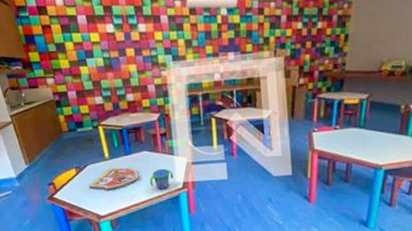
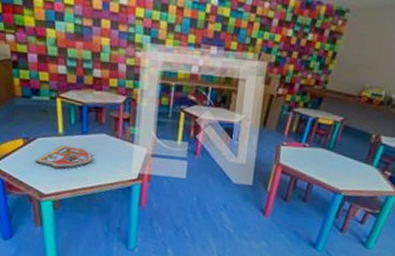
snack cup: present [150,168,173,190] -> none [103,155,129,178]

